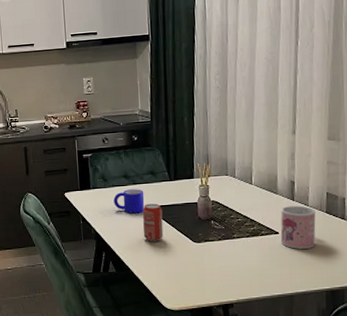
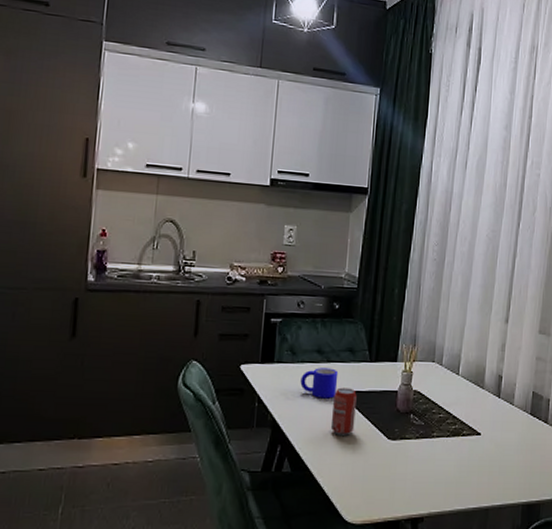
mug: present [280,206,316,249] -> none [482,404,520,454]

